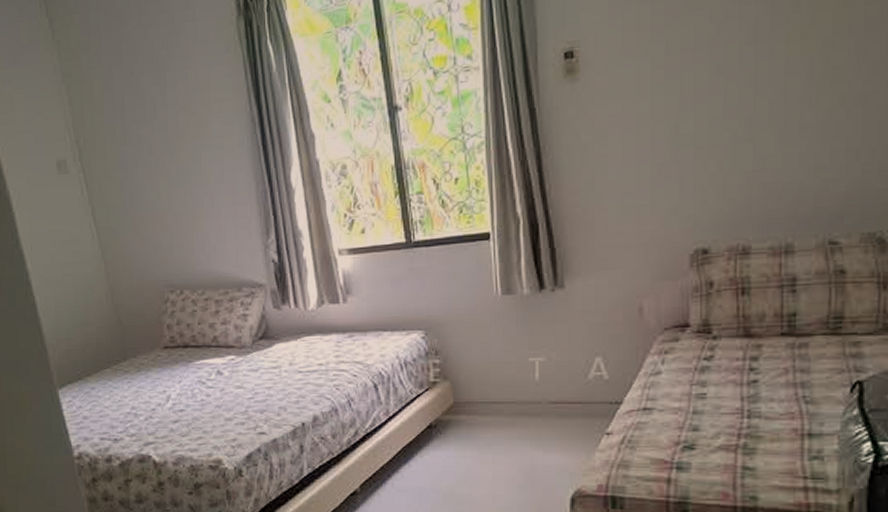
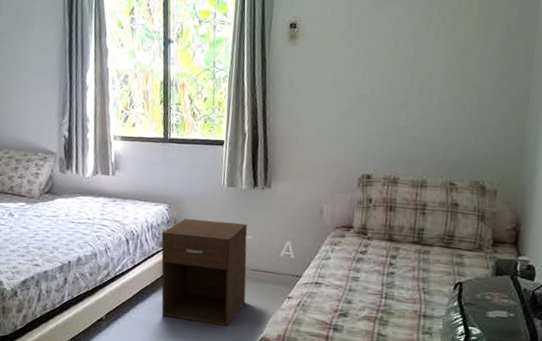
nightstand: none [420,341,548,482] -> present [161,218,248,326]

